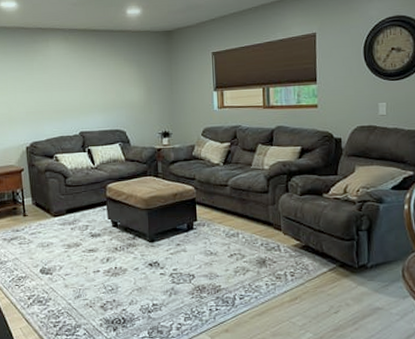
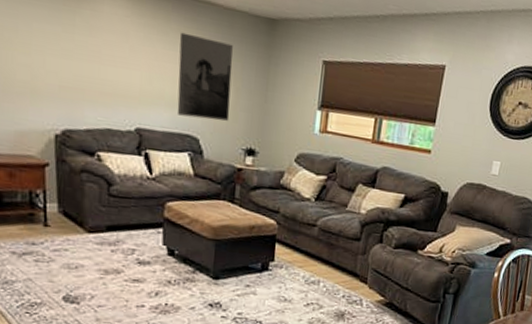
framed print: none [103,56,146,117] -> present [177,32,233,121]

